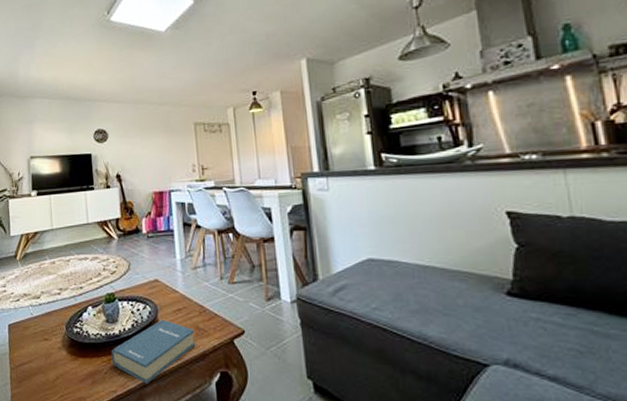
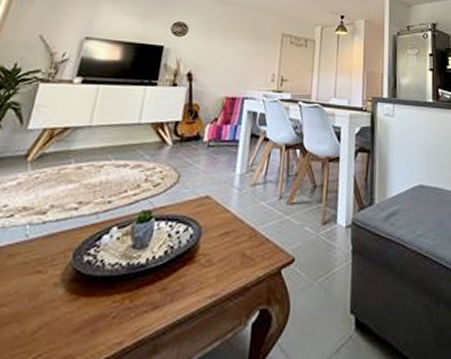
hardback book: present [111,319,196,384] -> none [126,244,240,330]

